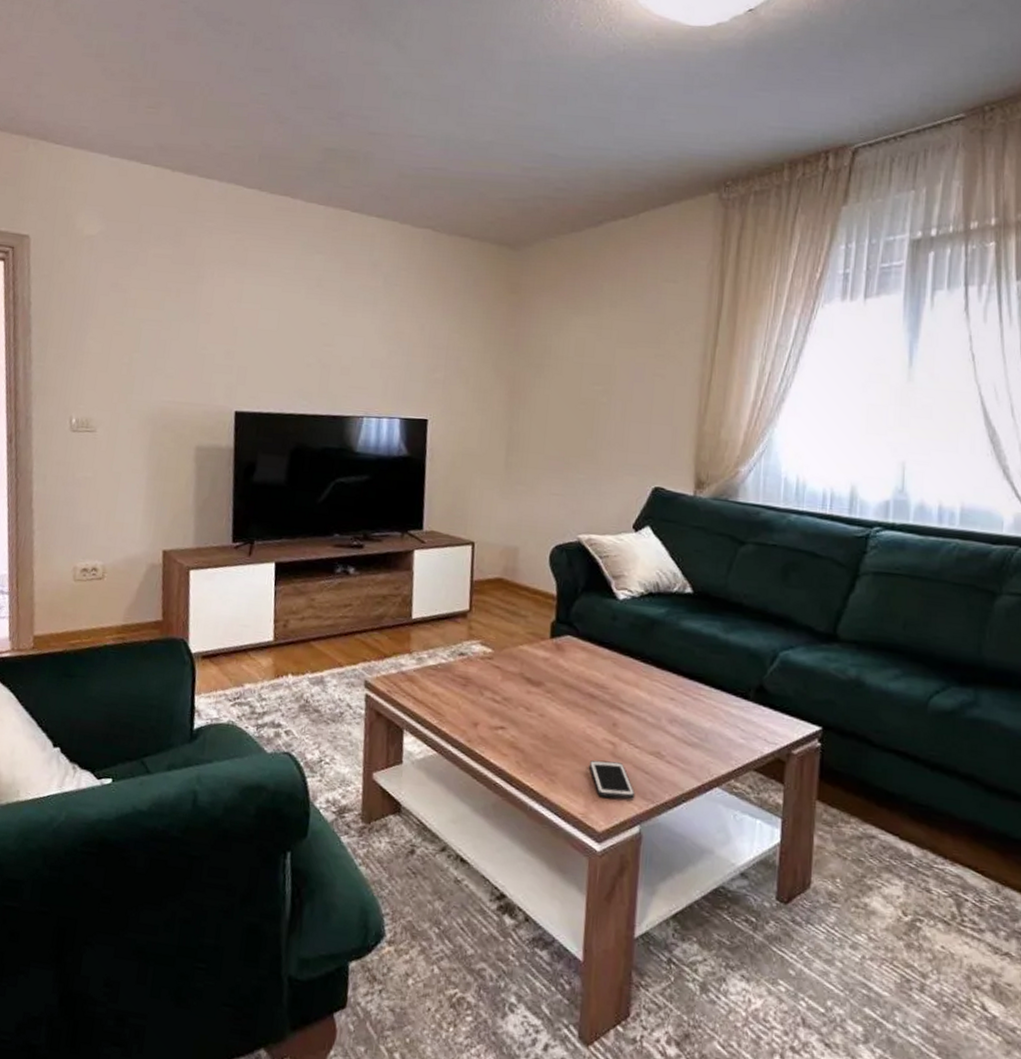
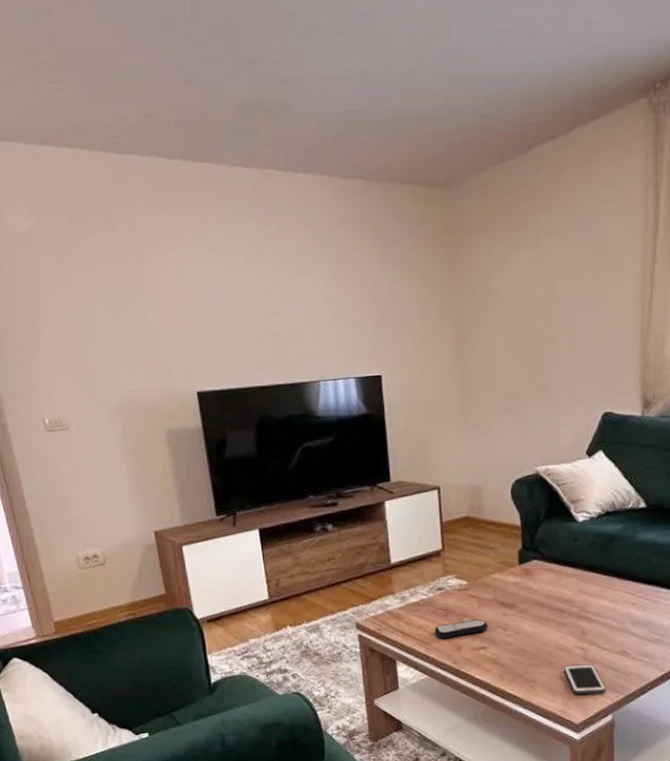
remote control: none [450,693,511,712] -> present [434,619,489,638]

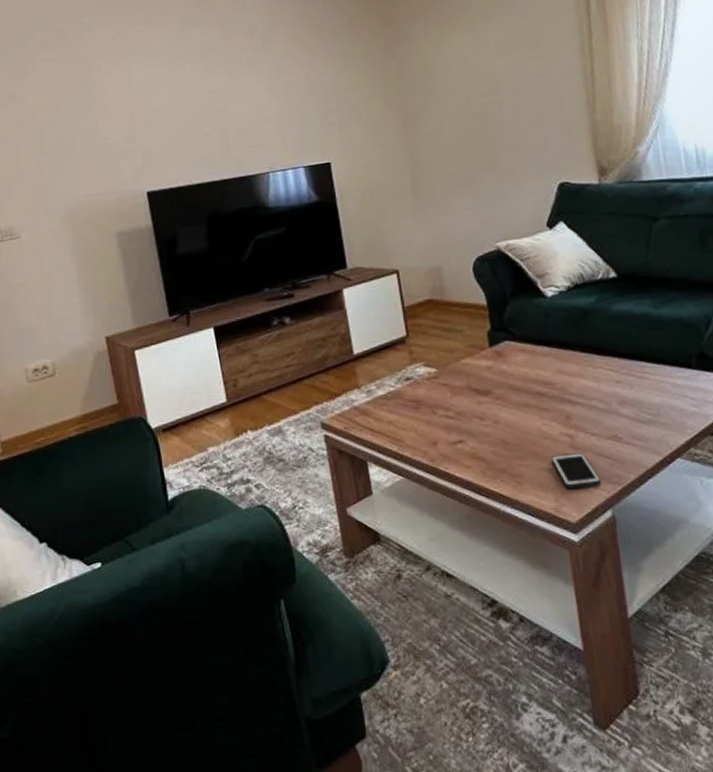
remote control: present [434,619,489,638] -> none [405,410,464,434]

